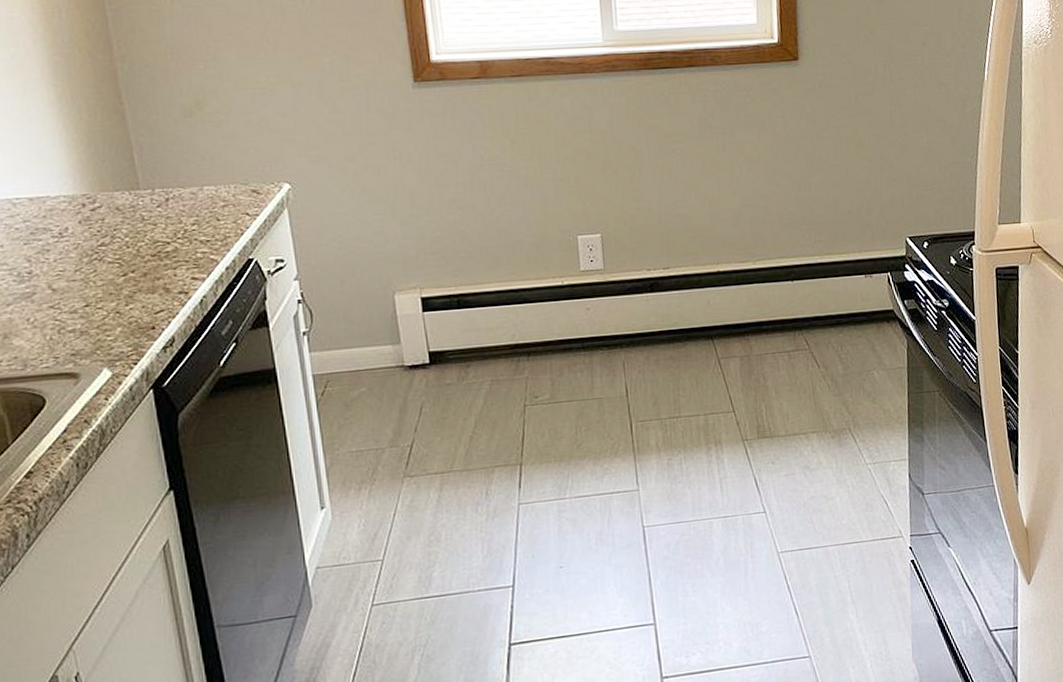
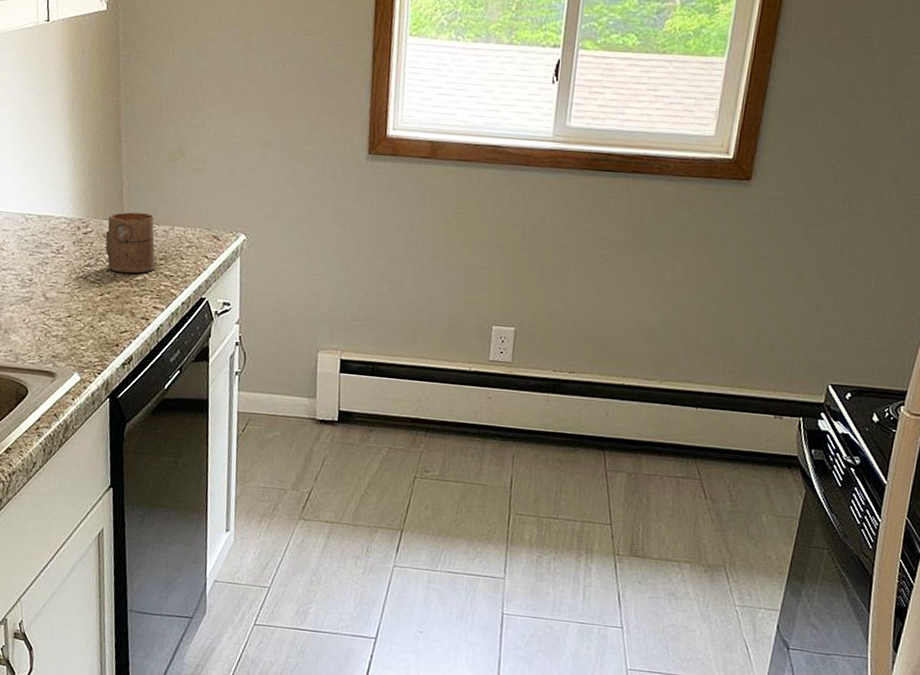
cup: none [118,176,187,247] -> present [105,212,156,274]

